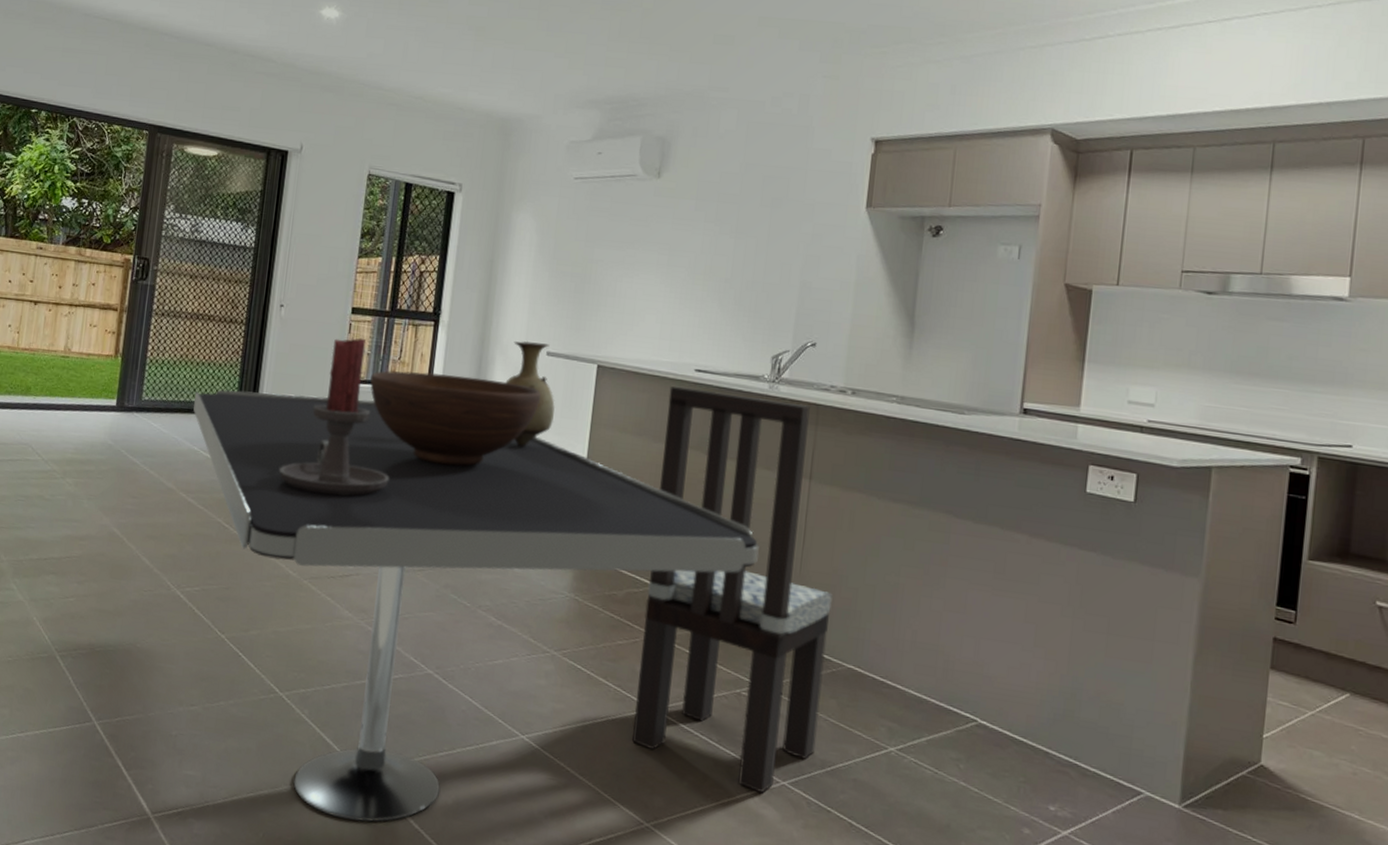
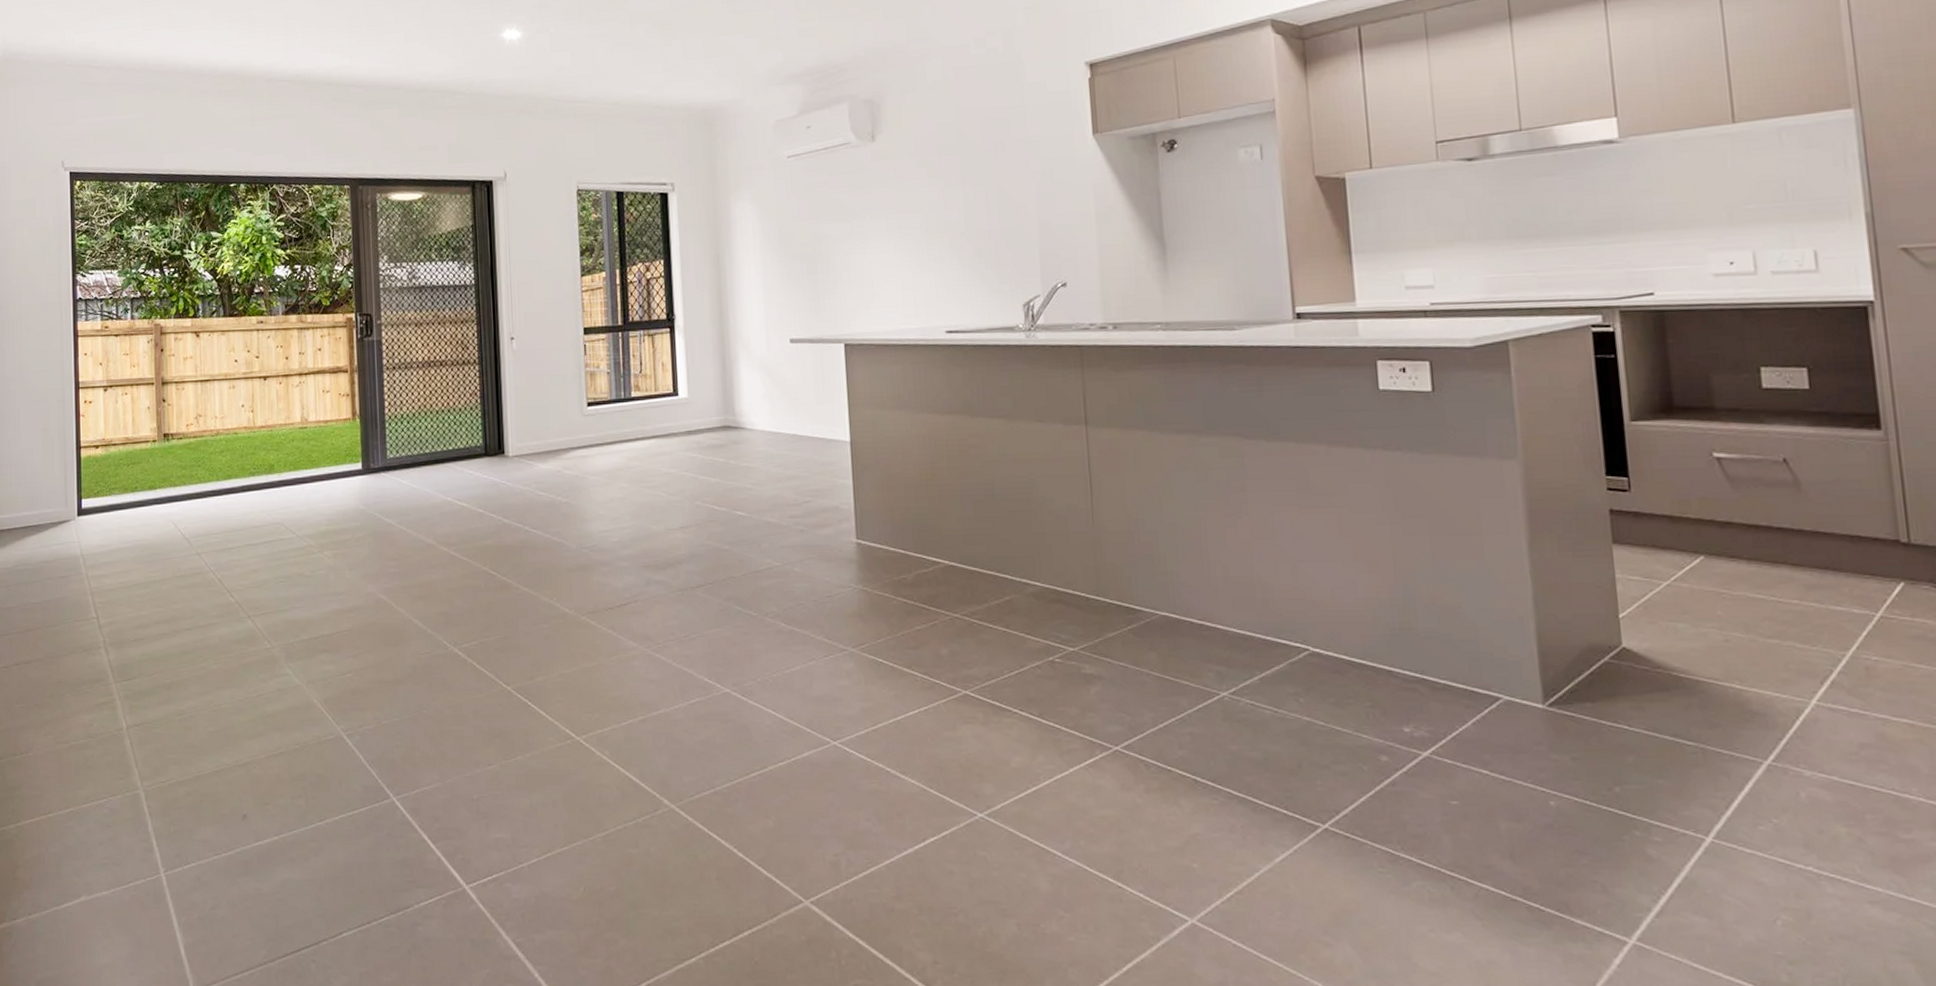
dining table: present [193,389,759,822] -> none [440,420,1047,859]
candle holder: present [279,337,389,496] -> none [538,357,651,524]
fruit bowl: present [370,370,541,466] -> none [615,377,792,474]
vase: present [505,340,555,447] -> none [753,331,809,441]
dining chair: present [632,386,833,794] -> none [923,348,1143,763]

